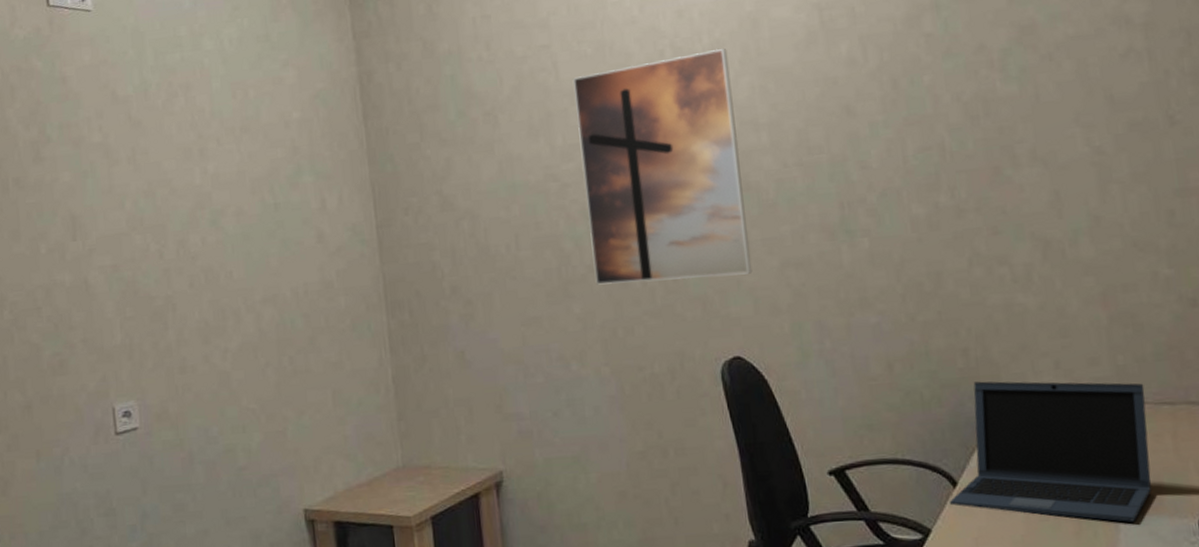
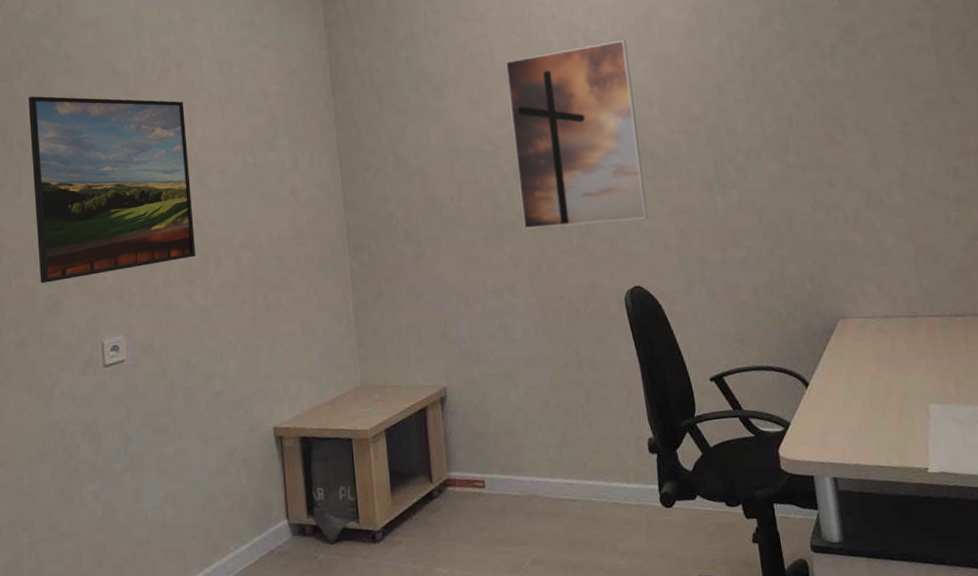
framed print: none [22,126,212,340] -> present [28,96,195,284]
laptop: present [949,381,1152,522] -> none [803,300,952,411]

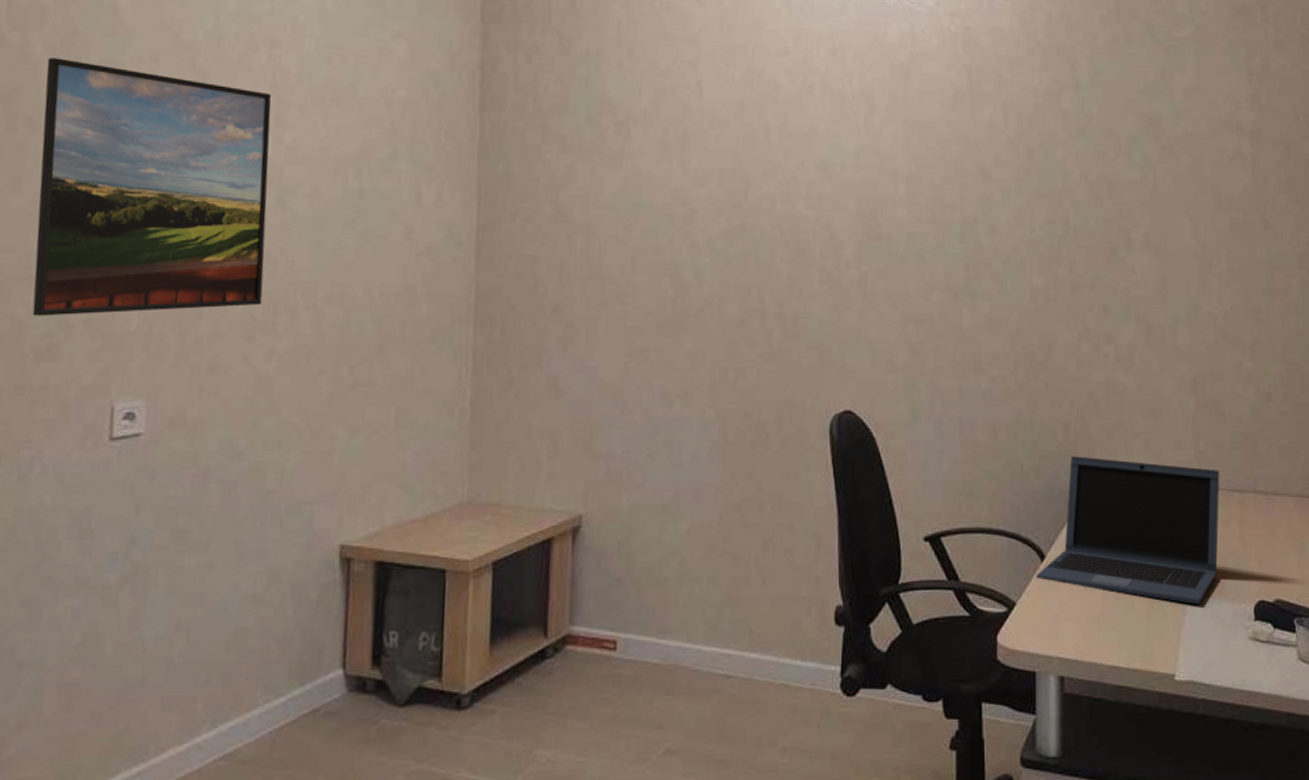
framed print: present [506,40,649,229] -> none [712,93,876,326]
laptop: none [803,300,952,411] -> present [1035,456,1220,605]

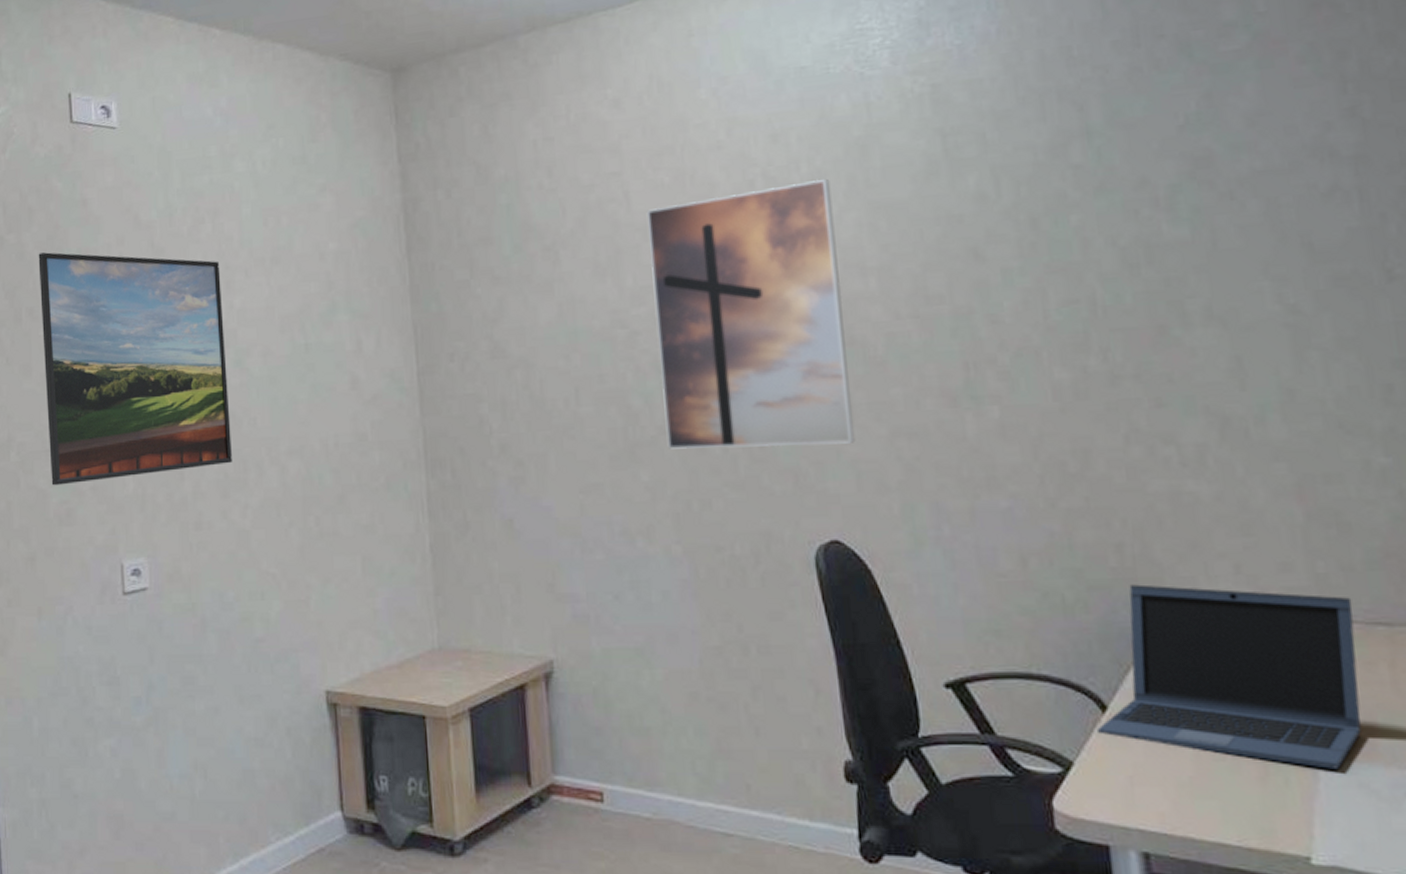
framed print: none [712,93,876,326] -> present [647,179,856,449]

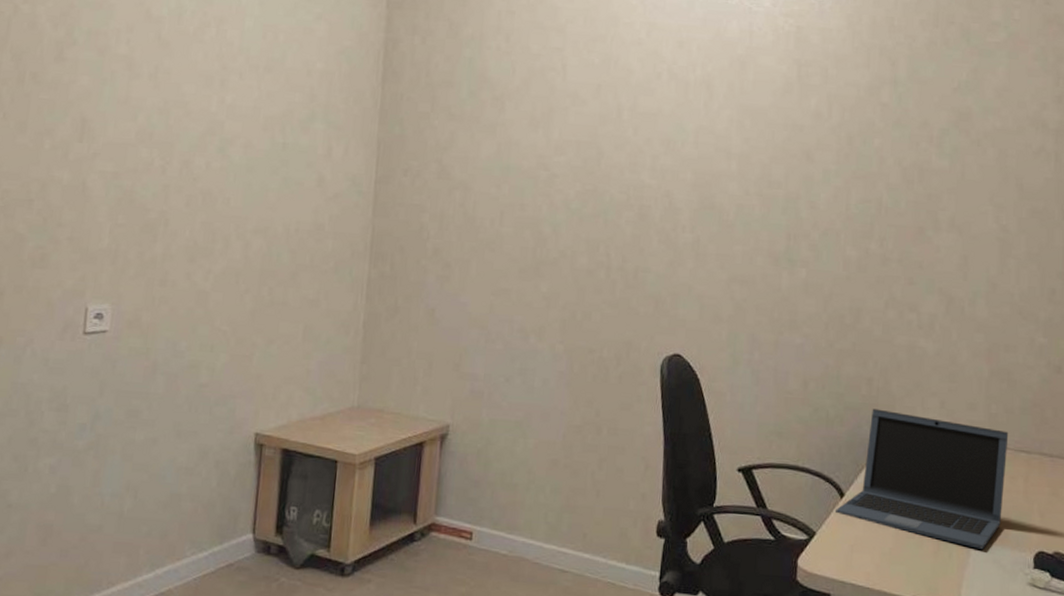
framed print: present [38,252,232,486] -> none [30,26,218,234]
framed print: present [647,179,856,449] -> none [565,81,716,283]

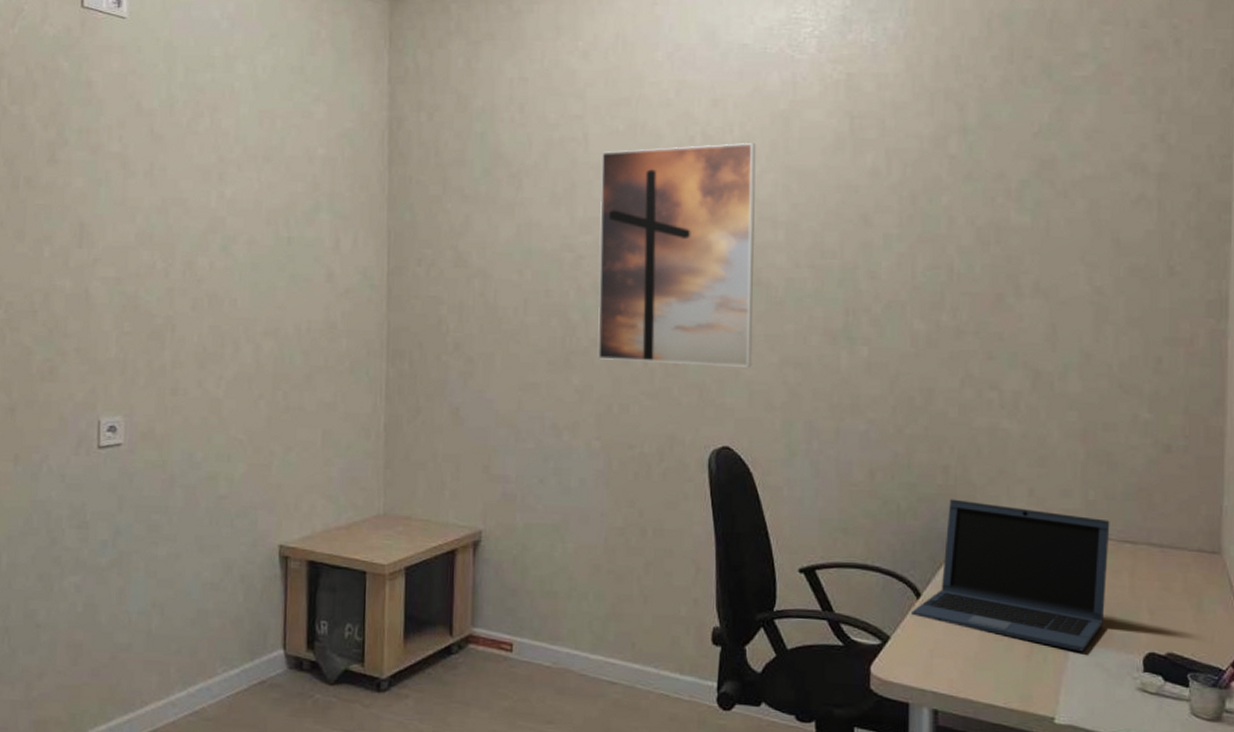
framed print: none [565,81,716,283] -> present [597,142,756,367]

